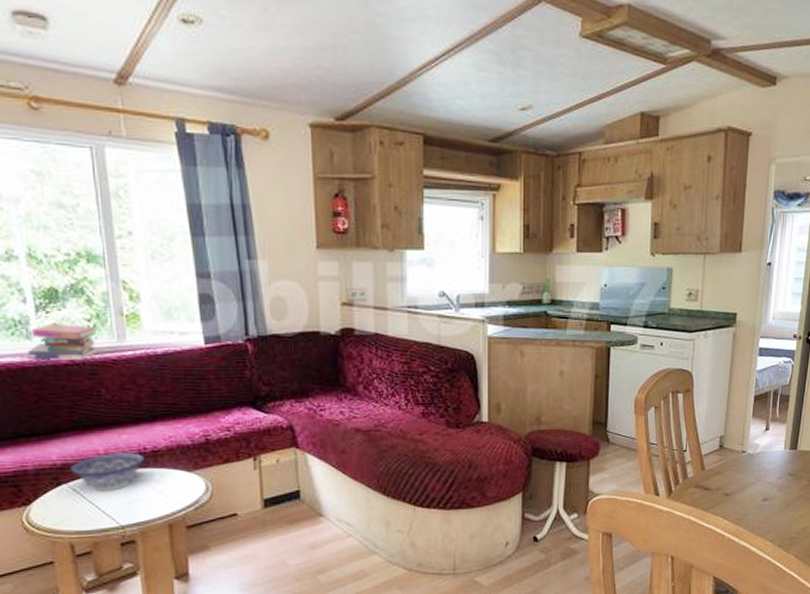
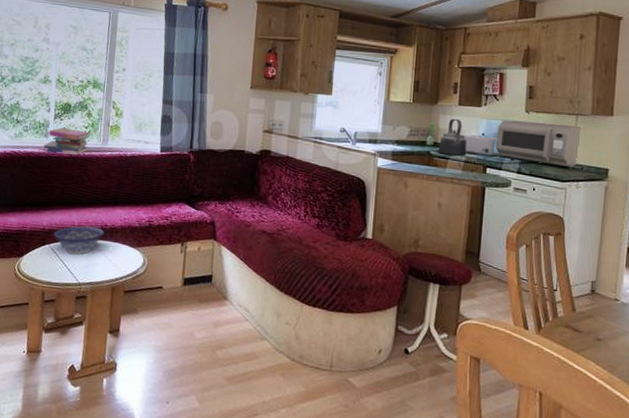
kettle: none [556,268,589,315] -> present [437,118,467,157]
toaster: none [585,287,623,312] -> present [464,135,499,158]
microwave: none [620,265,715,319] -> present [496,120,587,171]

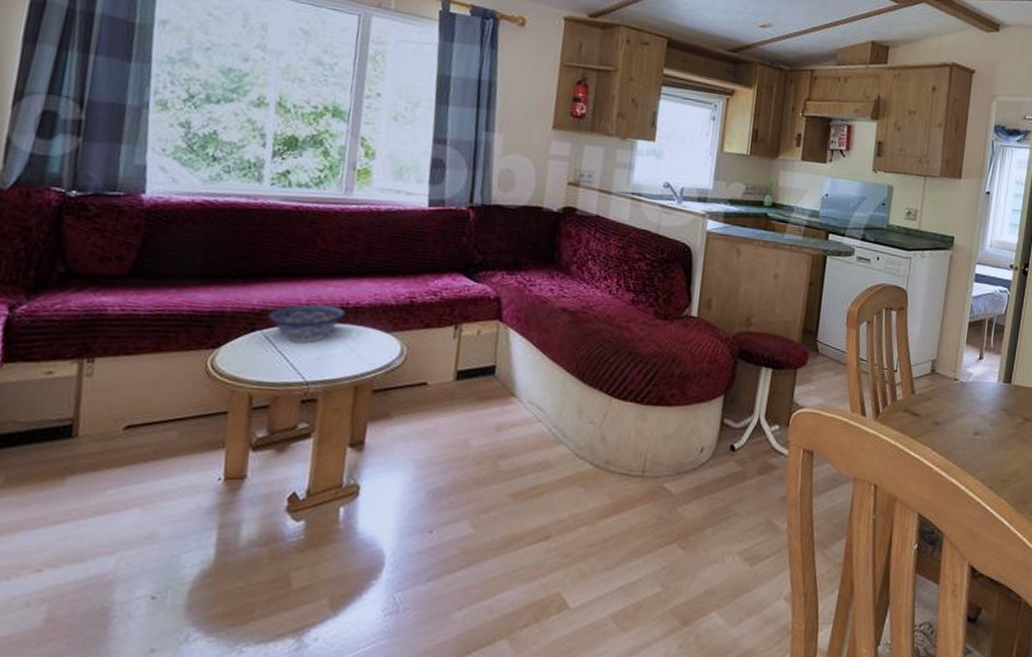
books: present [43,128,90,155] -> none [255,169,327,208]
kettle: present [437,118,467,157] -> none [776,175,810,221]
toaster: present [464,135,499,158] -> none [806,195,843,222]
microwave: present [496,120,587,171] -> none [840,179,933,239]

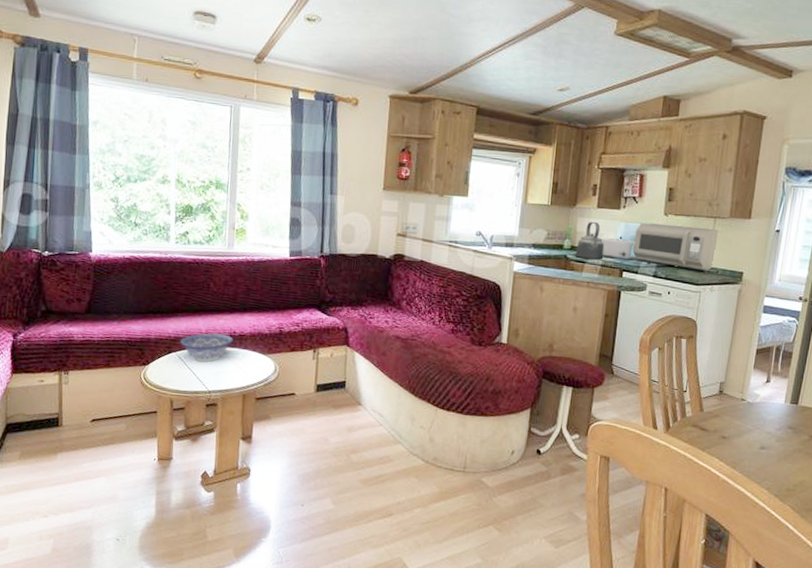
kettle: none [776,175,810,221] -> present [574,221,605,261]
toaster: none [806,195,843,222] -> present [601,238,636,262]
microwave: none [840,179,933,239] -> present [633,223,722,274]

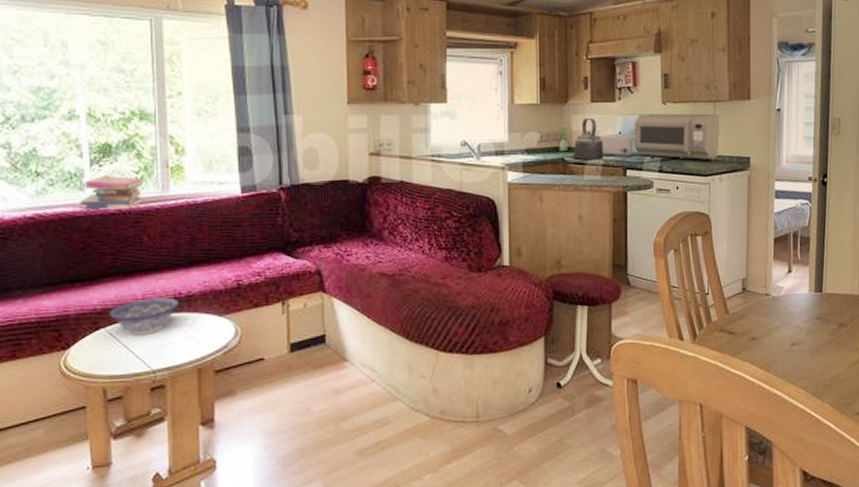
books: none [165,231,215,260] -> present [80,176,144,210]

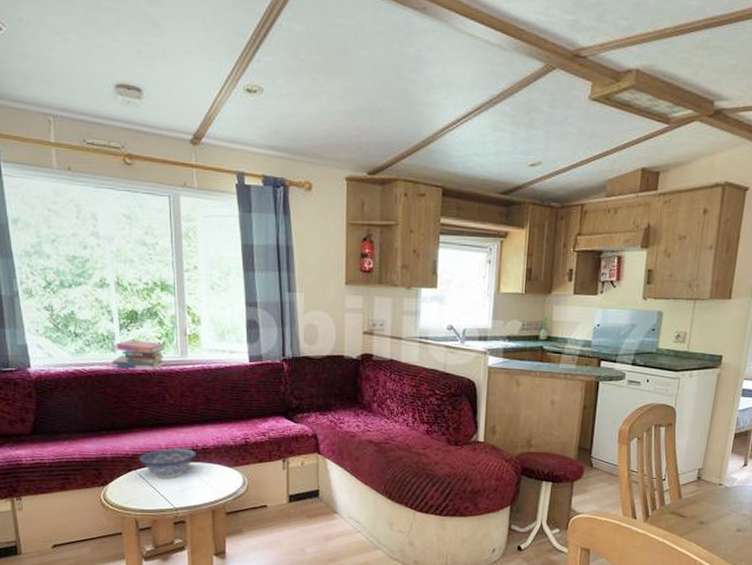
kettle: present [573,117,604,161] -> none [551,309,582,351]
toaster: present [600,135,638,158] -> none [578,326,614,350]
microwave: present [634,113,728,163] -> none [611,308,701,360]

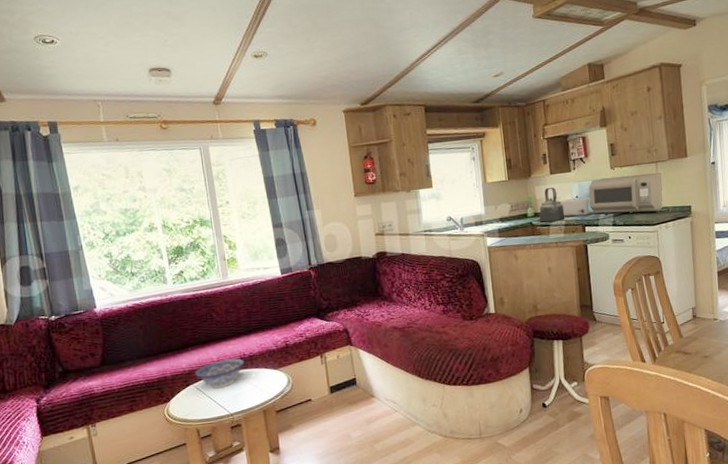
books: present [112,340,166,370] -> none [165,269,211,297]
kettle: none [551,309,582,351] -> present [539,187,565,223]
toaster: none [578,326,614,350] -> present [560,197,594,218]
microwave: none [611,308,701,360] -> present [588,173,672,217]

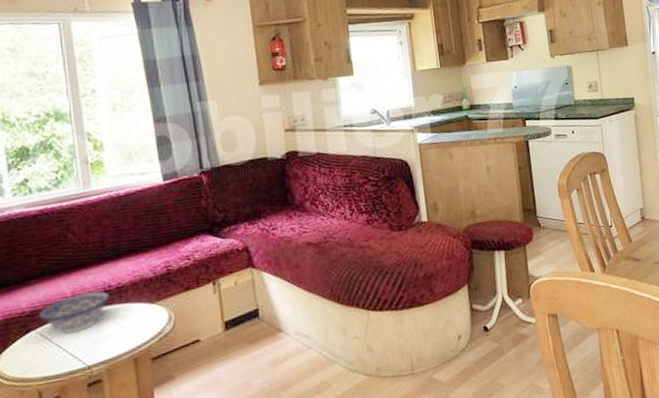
kettle: present [539,187,565,223] -> none [475,76,504,117]
toaster: present [560,197,594,218] -> none [498,88,534,111]
microwave: present [588,173,672,217] -> none [528,62,615,109]

